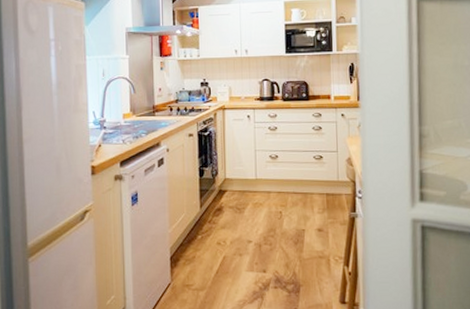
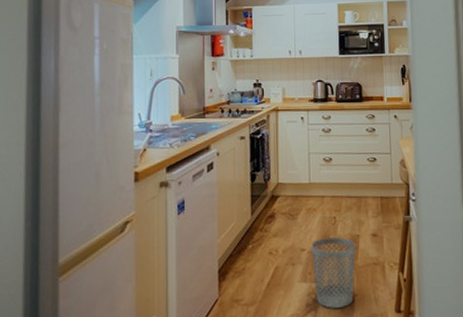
wastebasket: none [258,231,301,296] -> present [311,237,356,308]

